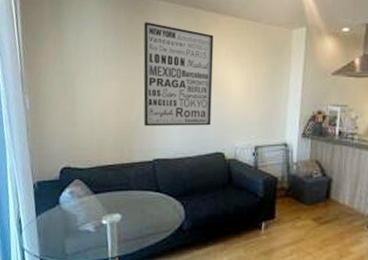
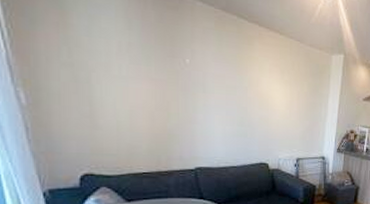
wall art: present [143,22,214,127] -> none [177,21,257,138]

